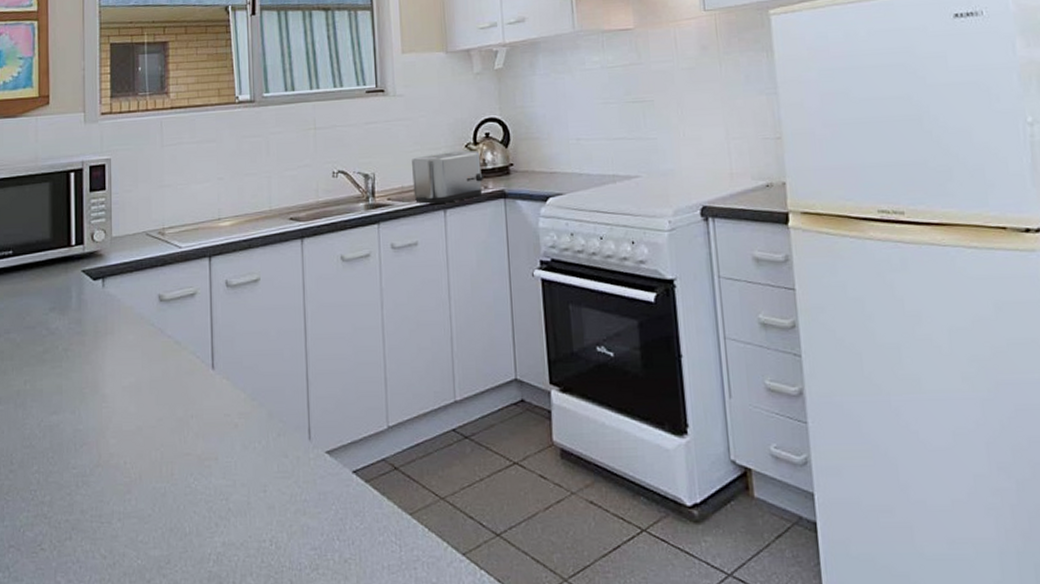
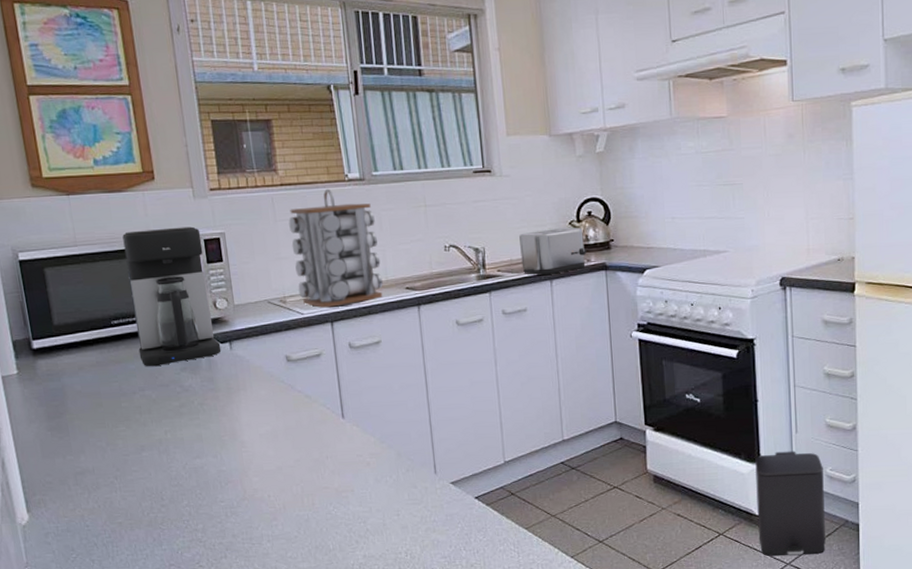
coffee maker: none [10,152,93,306] -> present [122,226,222,367]
spice rack: none [175,111,266,240] -> present [289,188,383,308]
pedal bin: none [682,421,776,563] -> present [755,451,826,556]

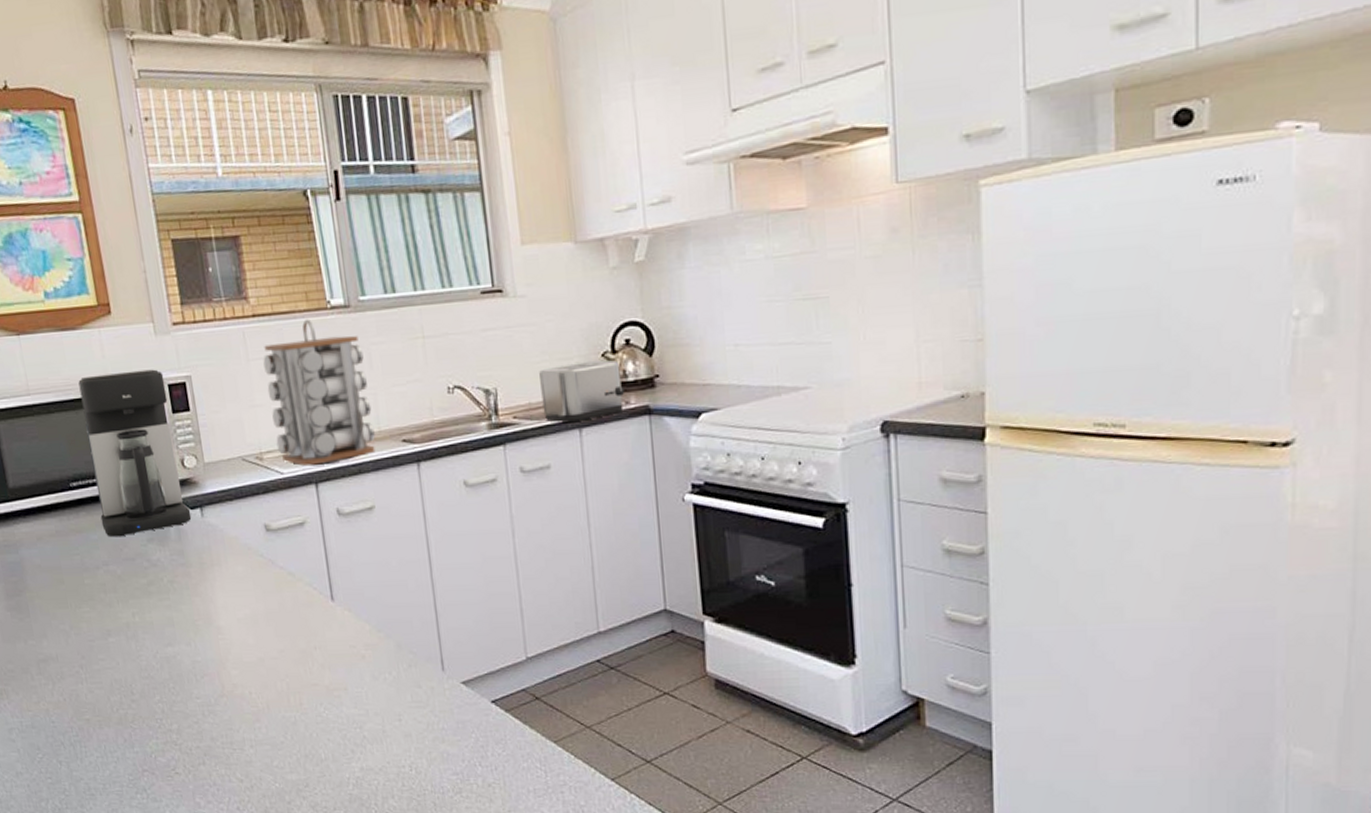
pedal bin: present [755,451,826,556] -> none [849,651,946,788]

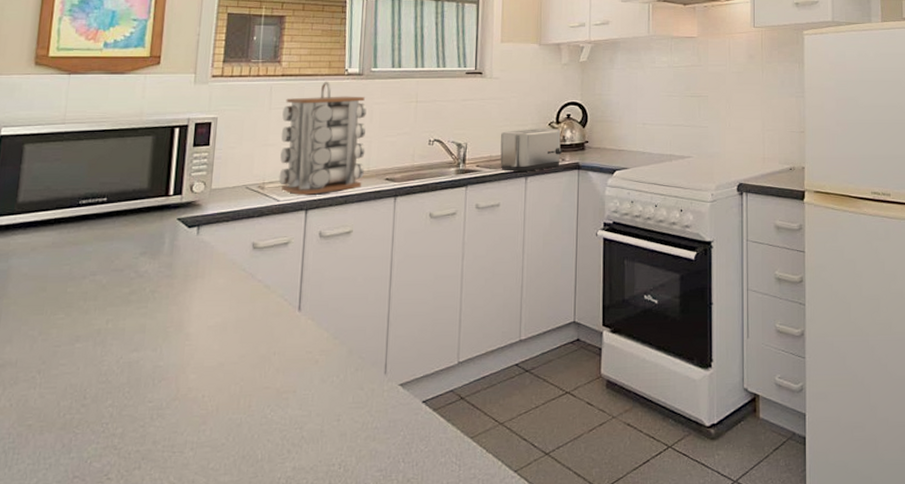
coffee maker: present [78,369,192,537] -> none [100,110,193,250]

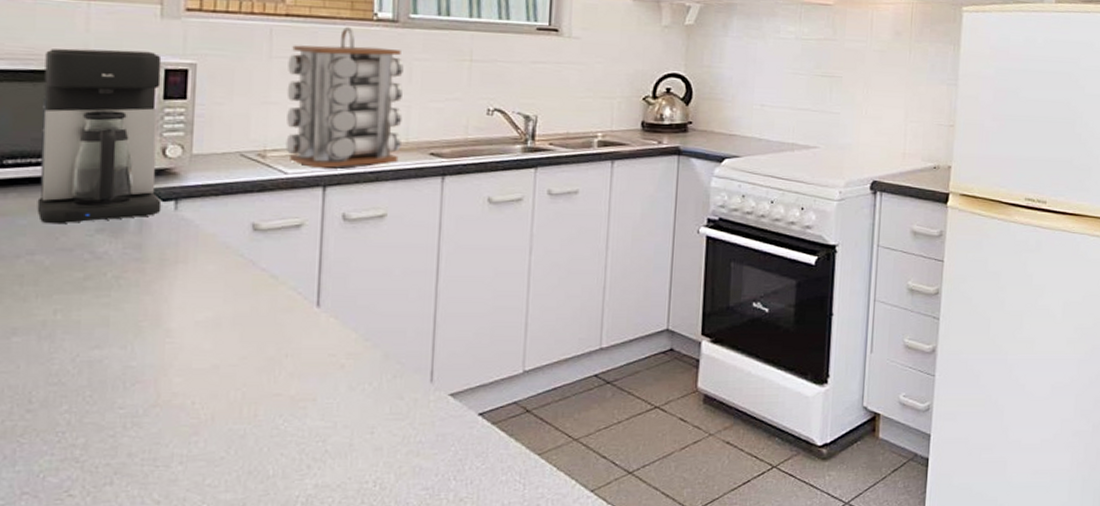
coffee maker: none [100,110,193,250] -> present [37,48,162,225]
toaster: present [500,127,563,173] -> none [579,102,660,155]

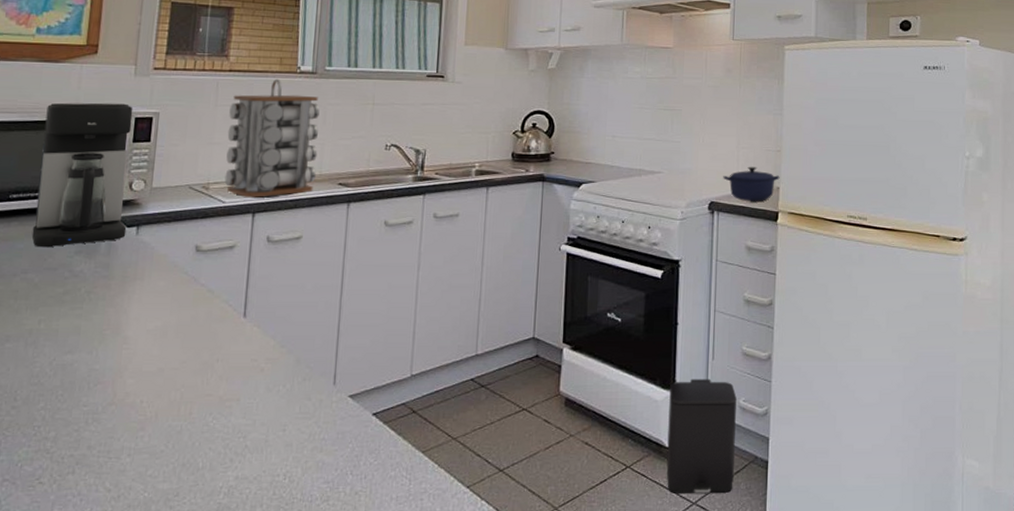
pedal bin: none [817,373,896,493] -> present [666,378,737,493]
cooking pot: none [888,142,952,182] -> present [723,166,780,201]

